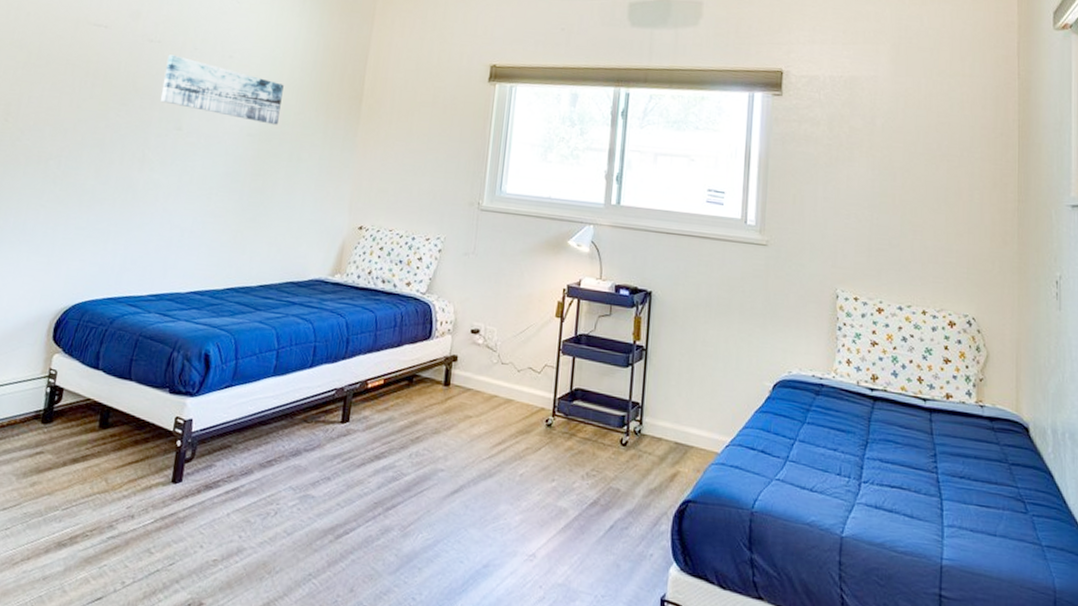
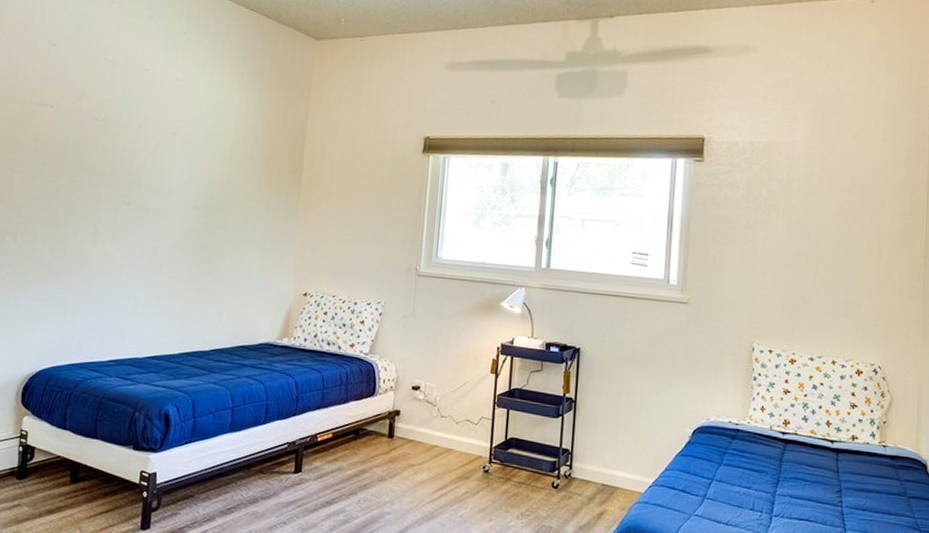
wall art: present [160,54,284,125] -> none [108,132,227,199]

